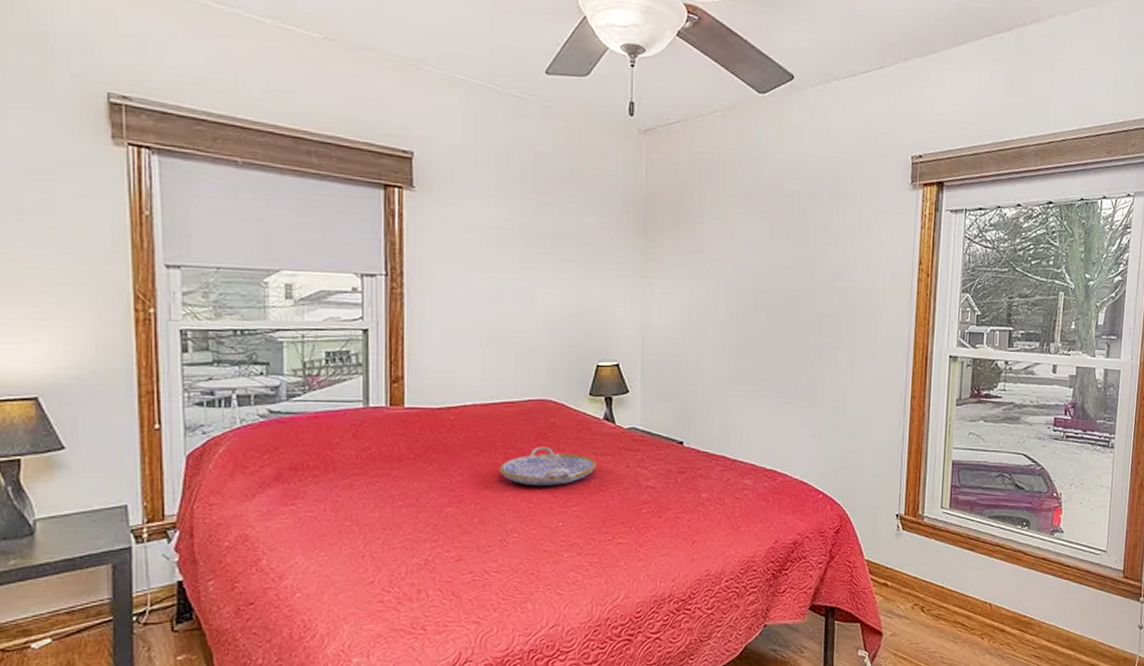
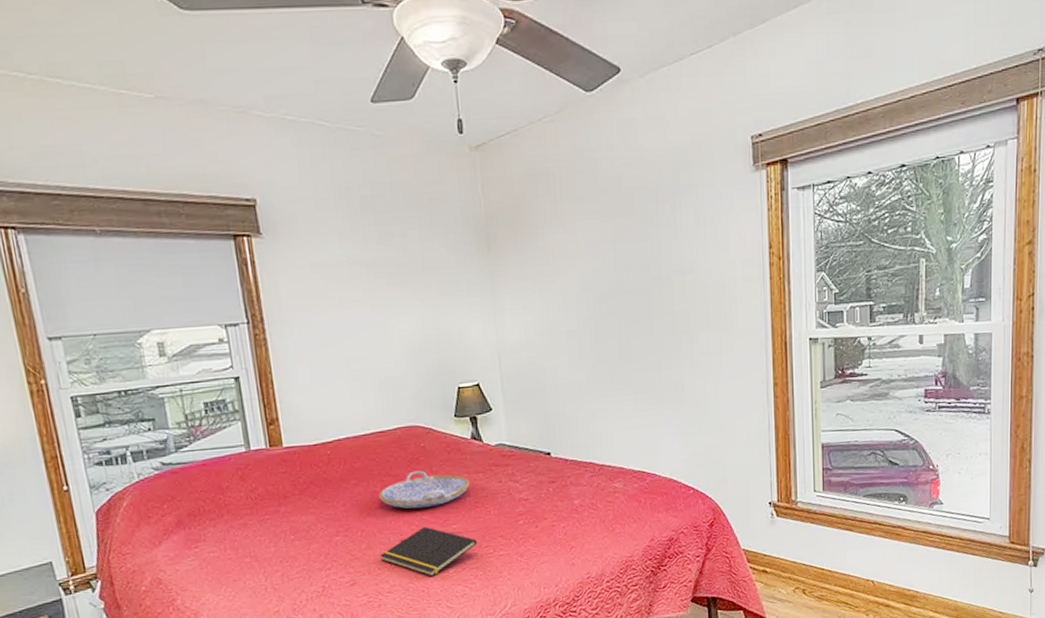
notepad: none [491,506,597,560] -> present [379,526,478,577]

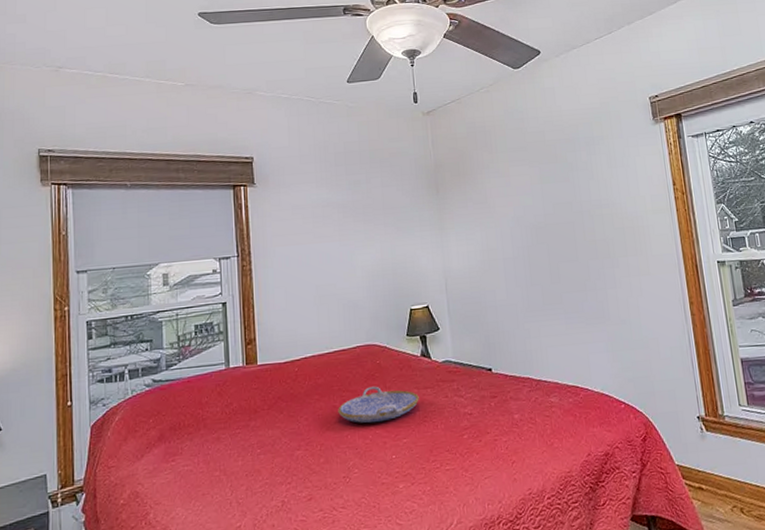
notepad: present [379,526,478,577] -> none [336,440,426,492]

